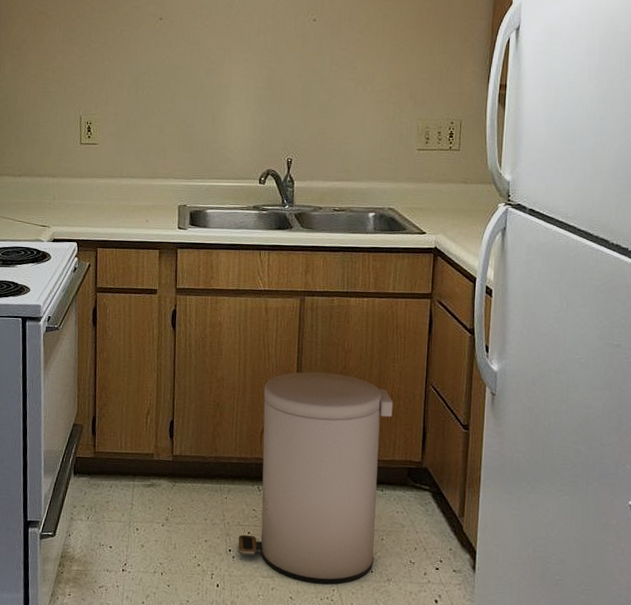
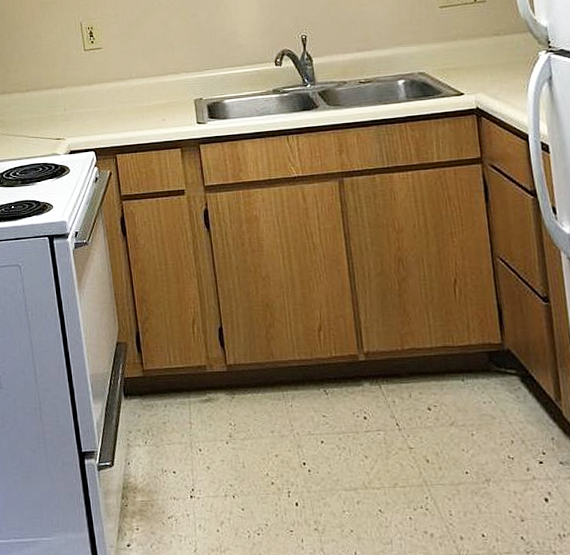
pedal bin: present [238,371,393,585] -> none [311,256,467,492]

